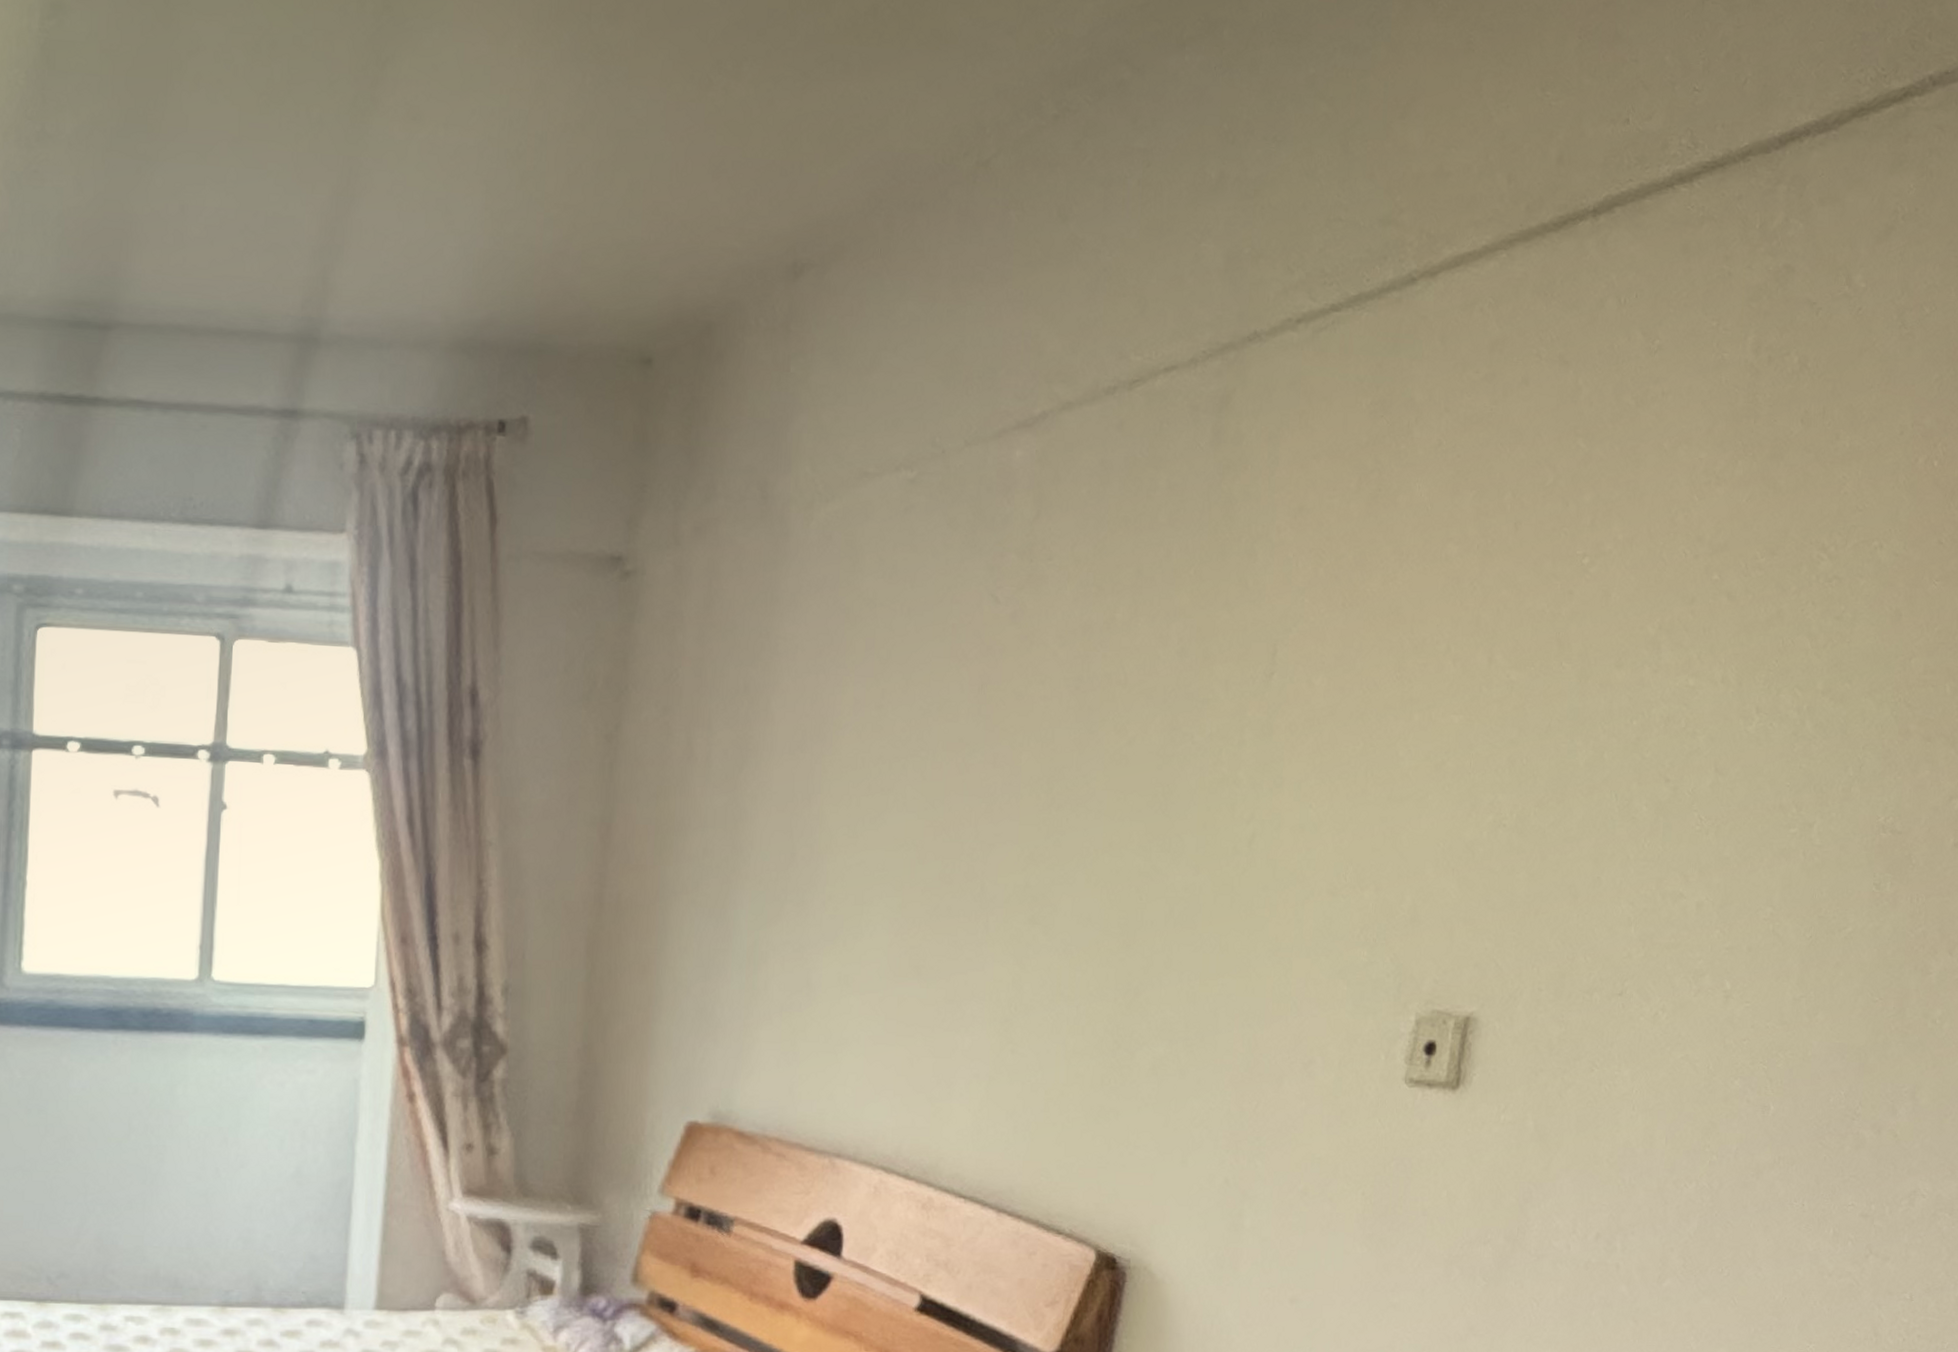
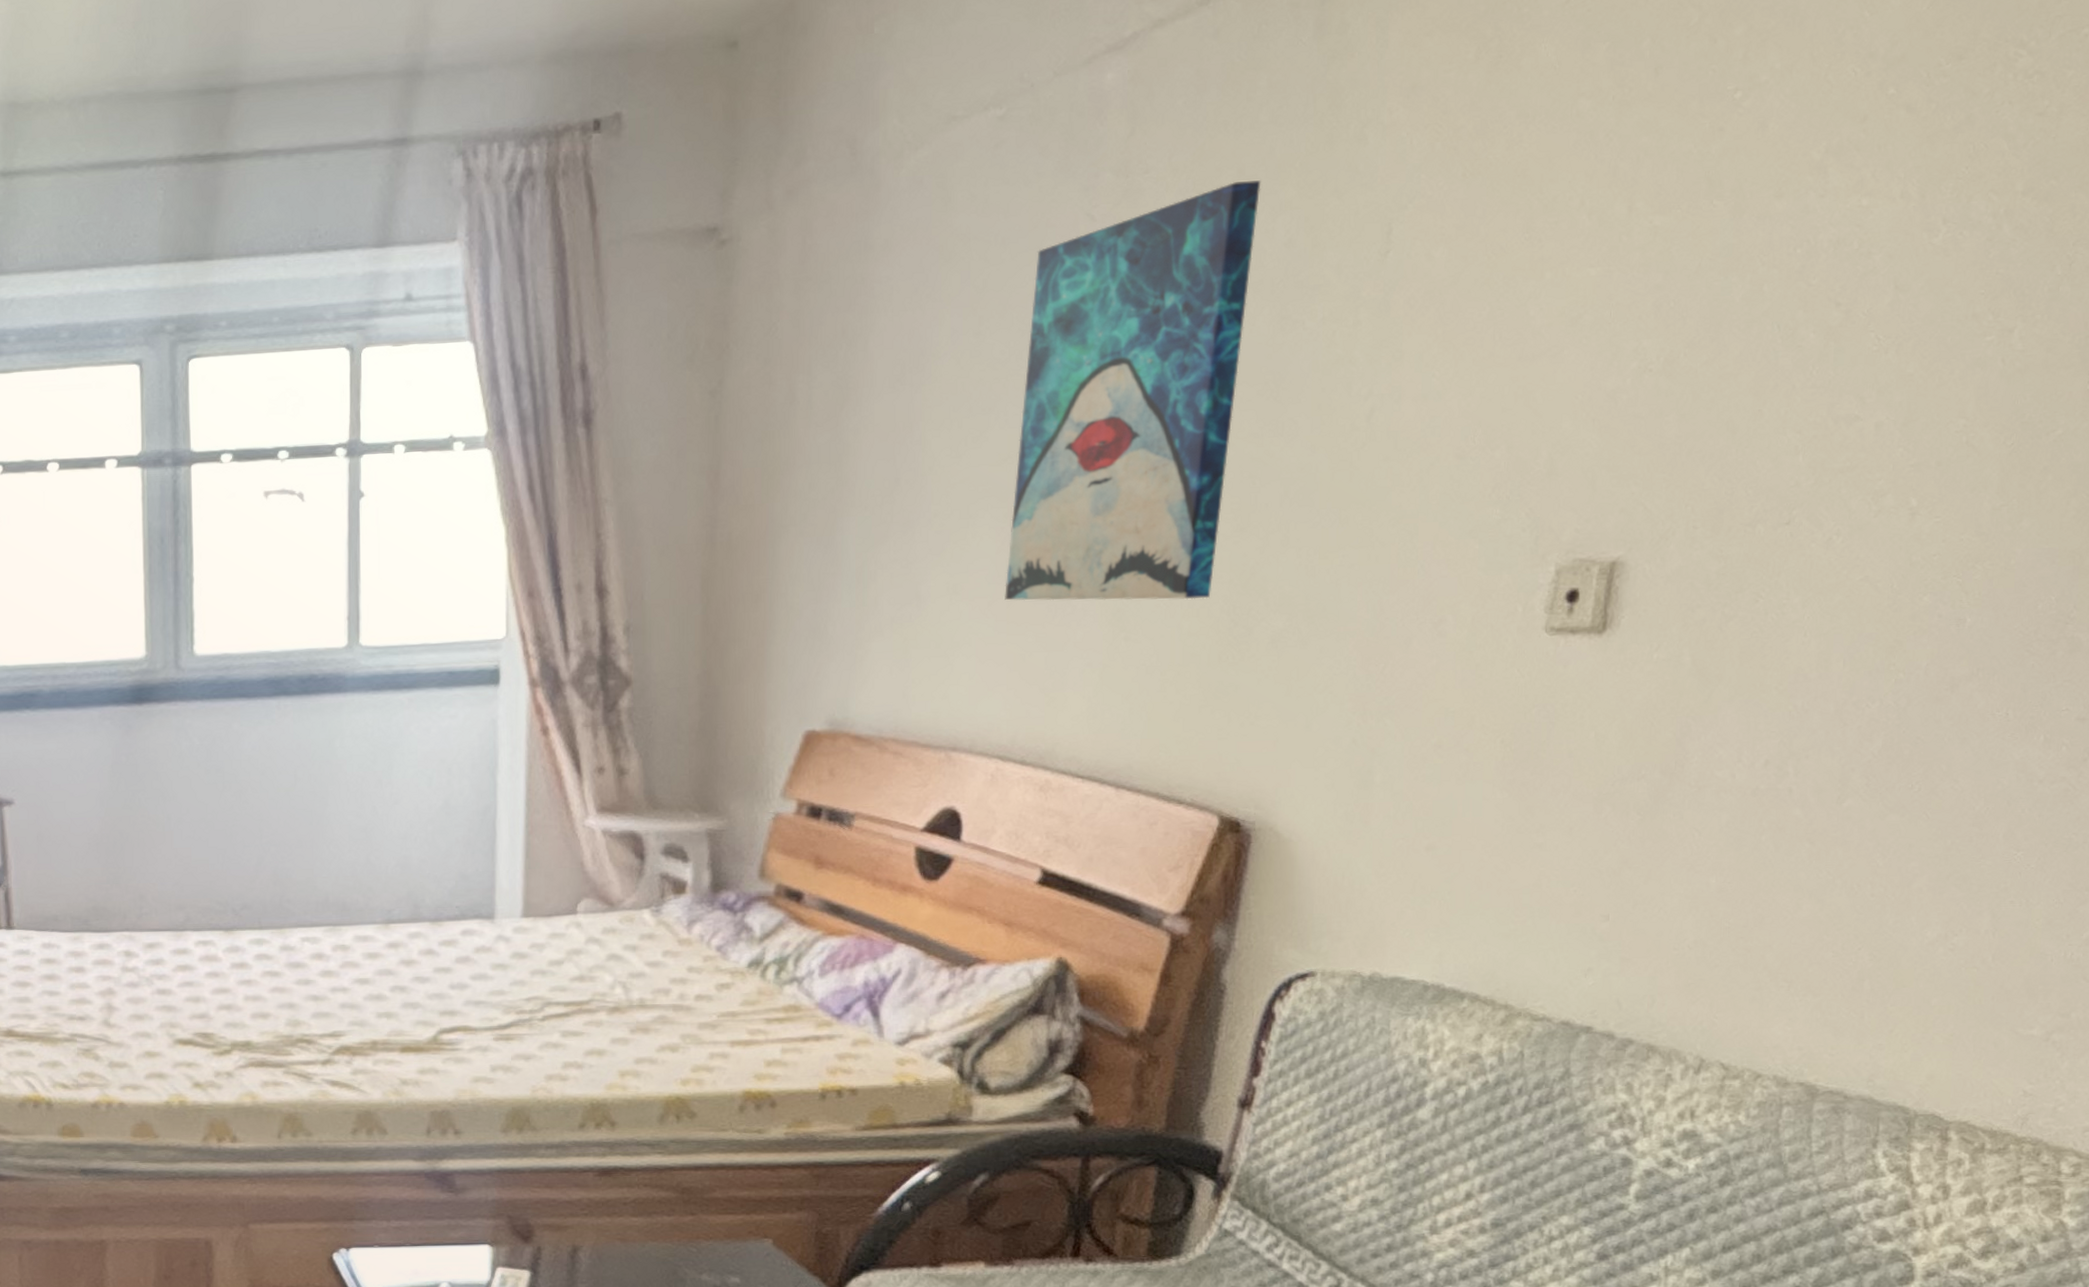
wall art: none [895,581,1158,1016] -> present [1005,180,1261,601]

